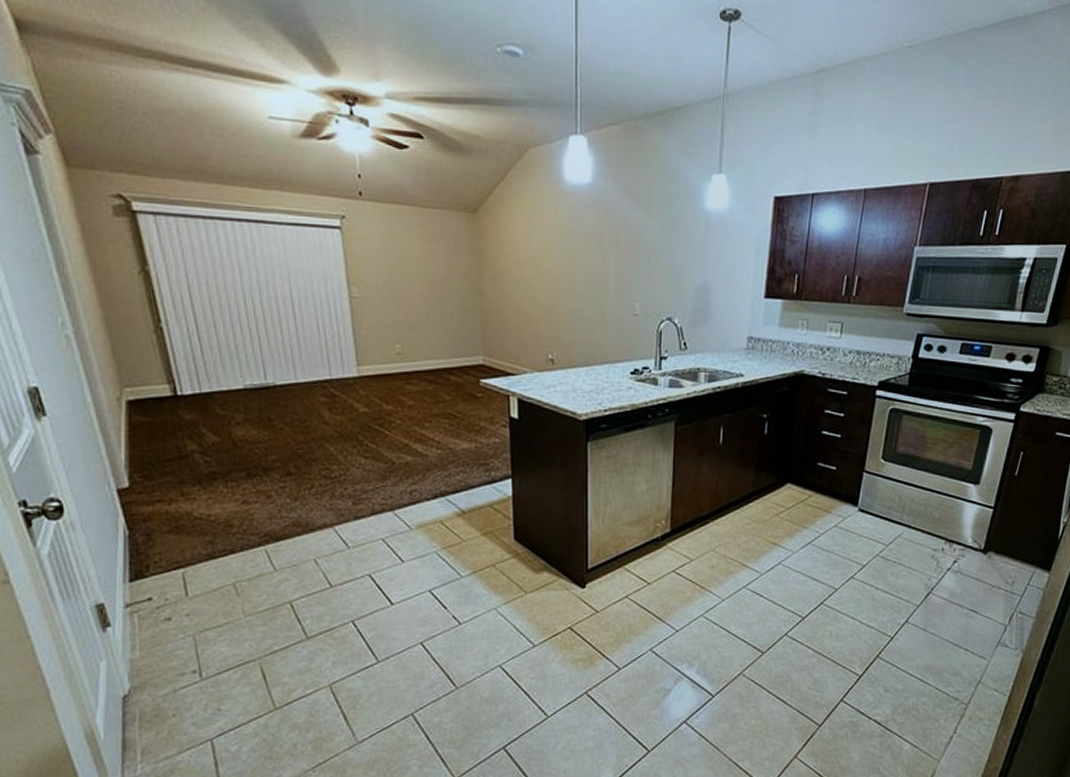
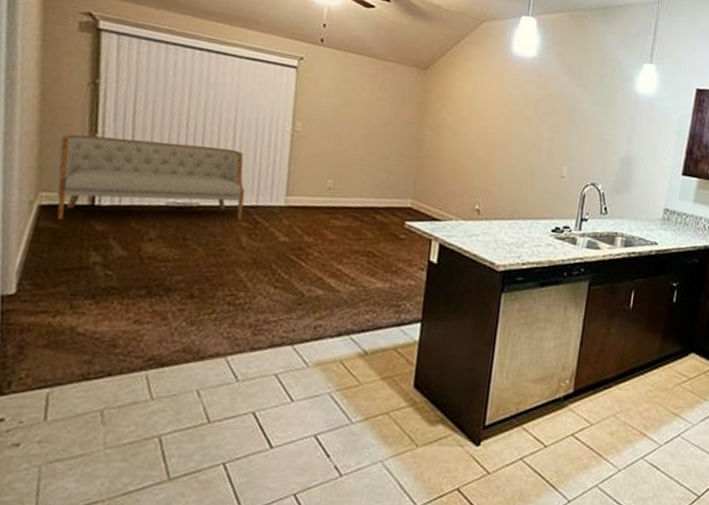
sofa: none [128,323,319,413] -> present [56,134,245,220]

